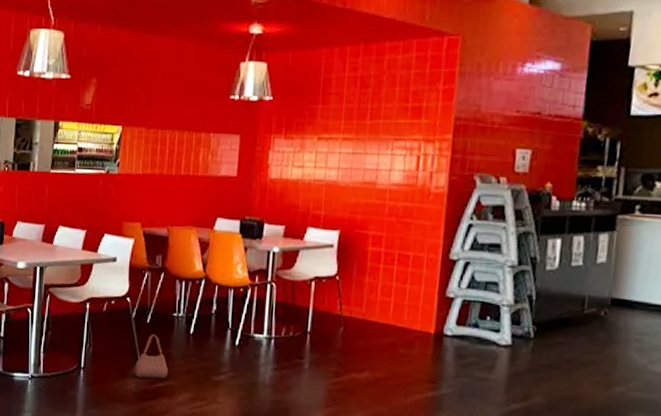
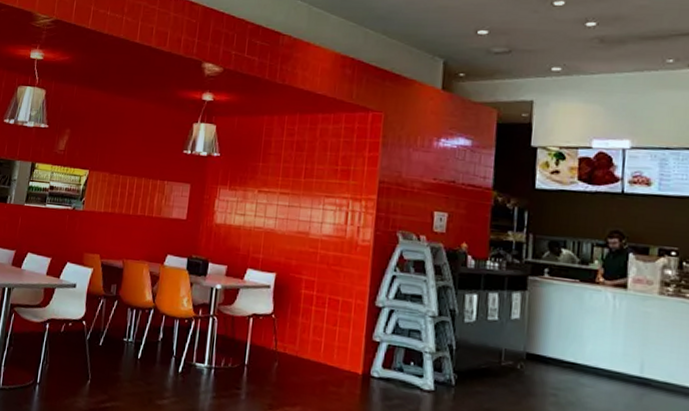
handbag: present [135,334,169,379] -> none [85,356,117,399]

